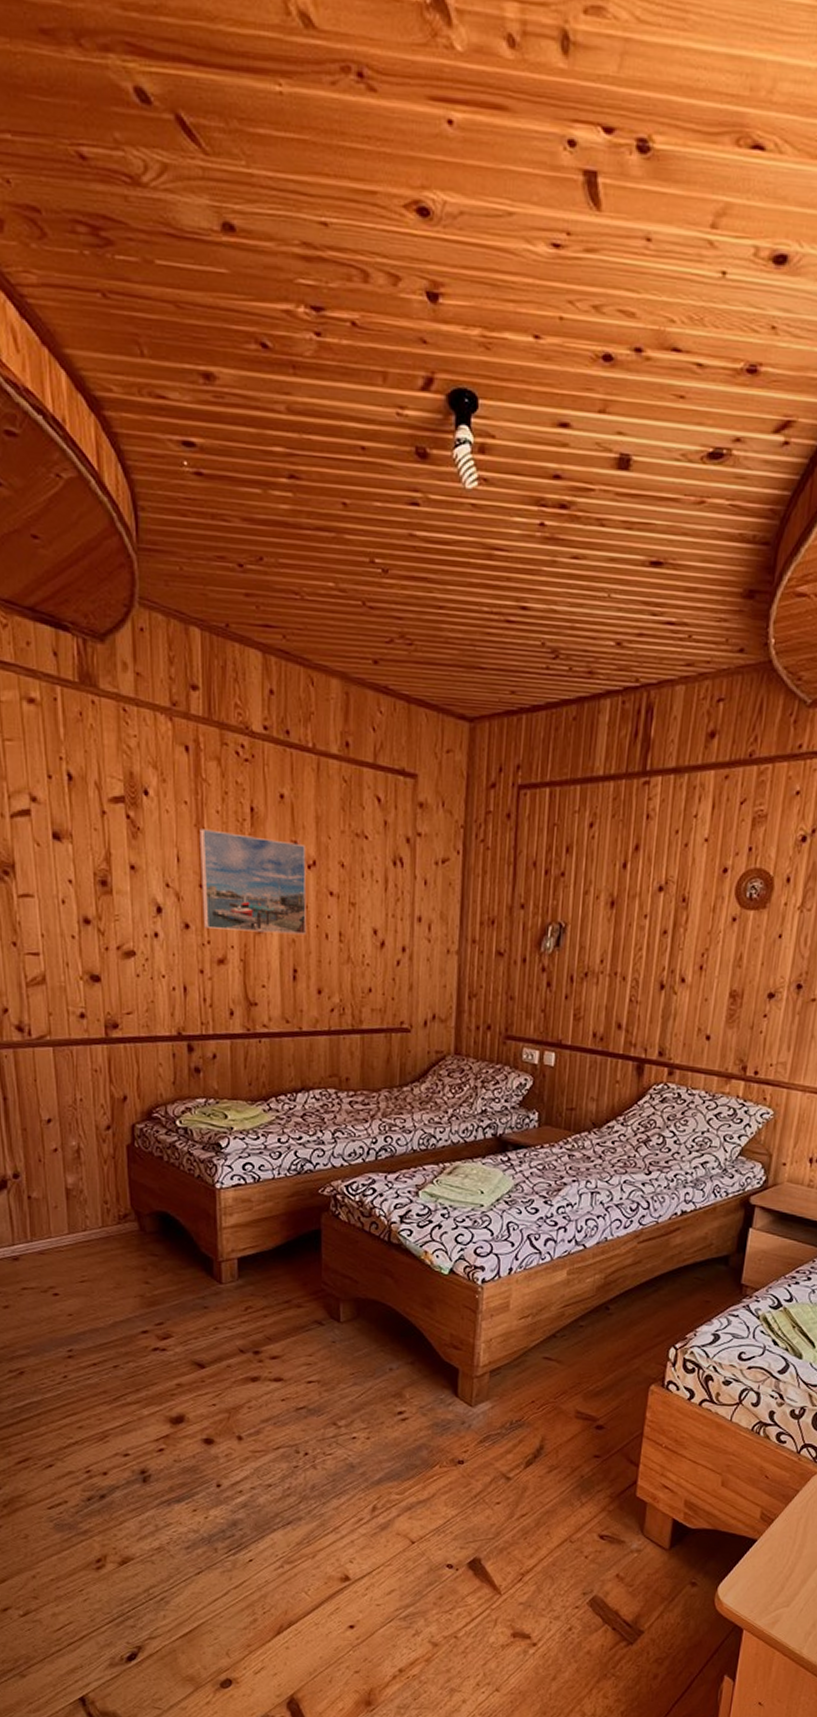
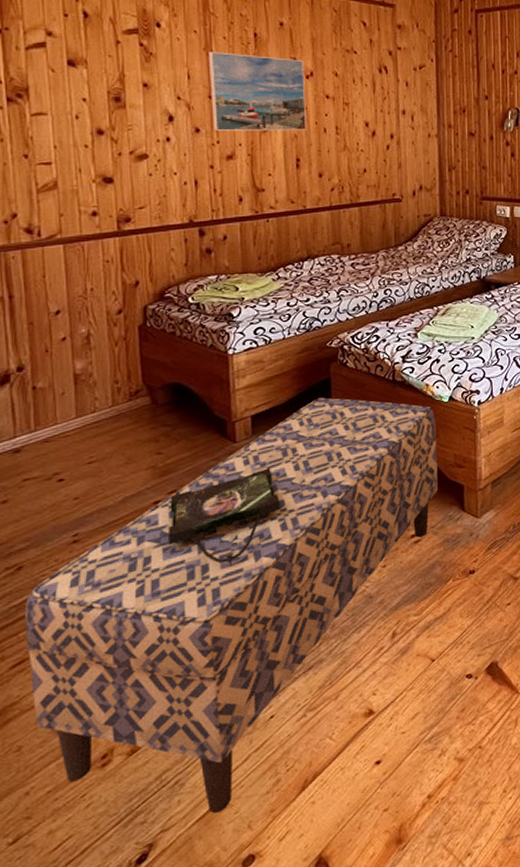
bench: none [27,1249,433,1635] -> present [24,397,438,814]
photo frame: none [156,1315,264,1408] -> present [168,468,280,566]

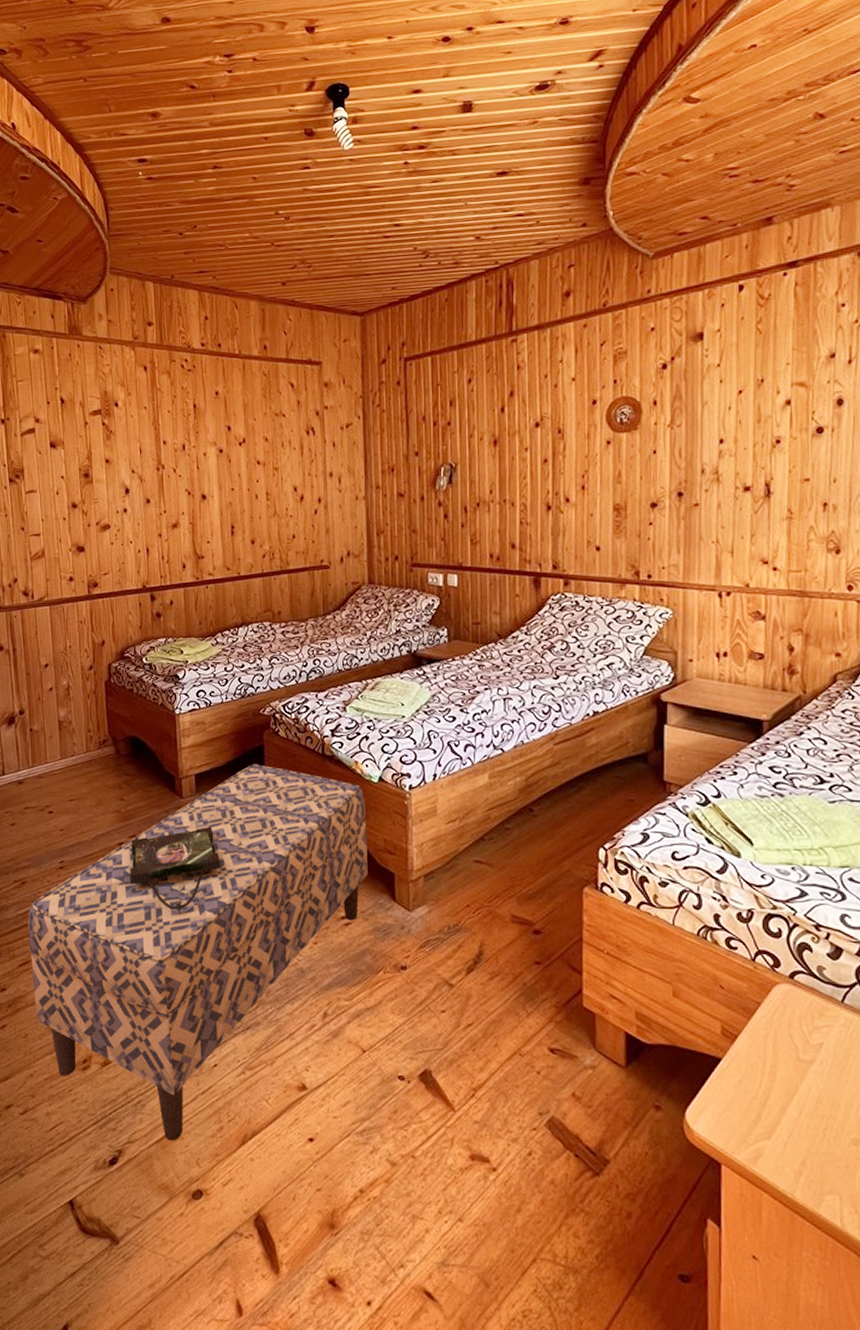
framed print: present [208,51,307,131] -> none [156,425,241,501]

